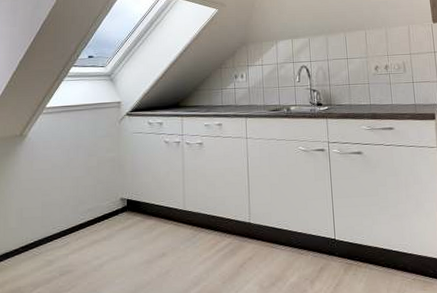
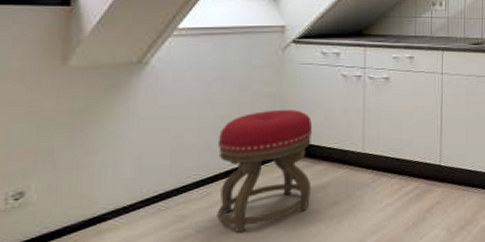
stool: none [74,171,145,277] -> present [217,109,313,233]

